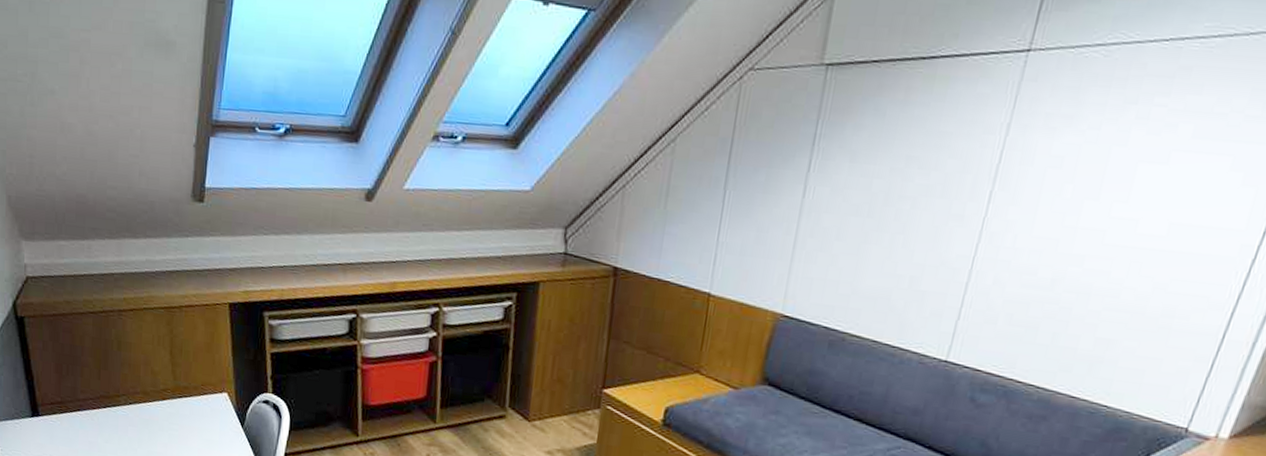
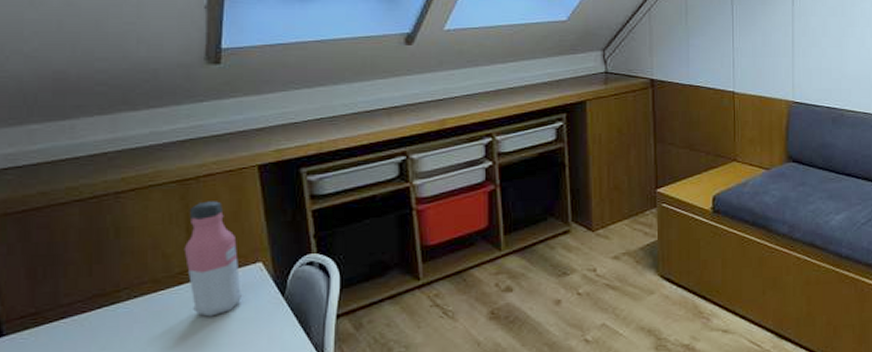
water bottle: none [167,329,211,433] -> present [184,201,243,317]

